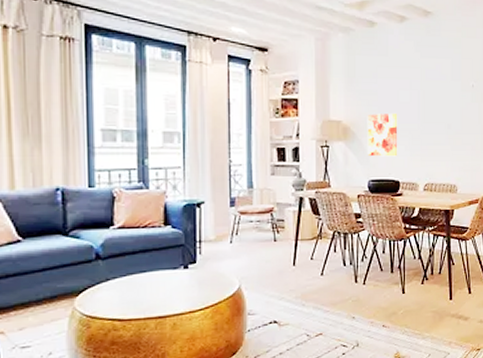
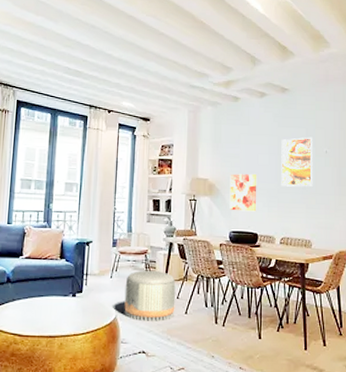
pouf: none [249,230,309,288] -> present [124,270,176,322]
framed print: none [424,69,459,127] -> present [281,137,313,187]

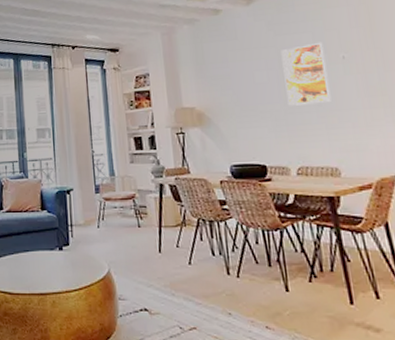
pouf: present [124,270,176,322] -> none [115,216,177,274]
wall art: present [229,173,257,212] -> none [221,94,261,141]

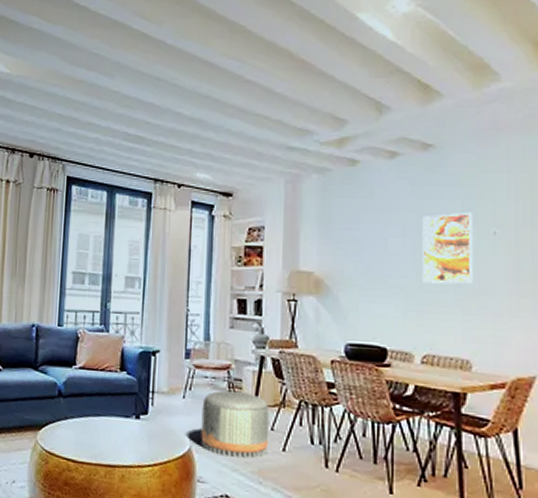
pouf: none [115,216,177,274] -> present [200,390,270,459]

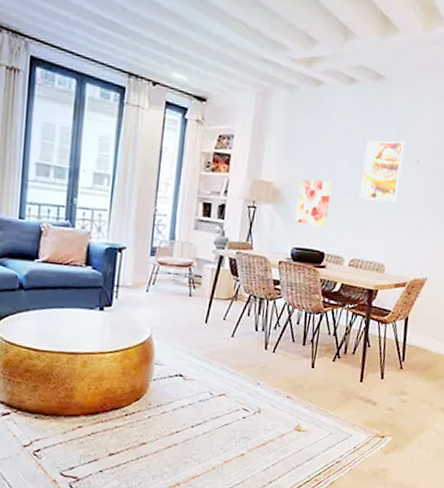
pouf: present [200,390,270,459] -> none [160,285,224,344]
wall art: none [344,264,386,318] -> present [294,179,333,227]

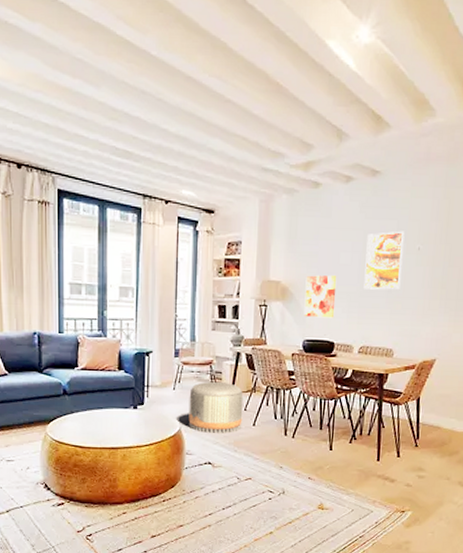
pouf: none [160,285,224,344] -> present [188,381,244,433]

